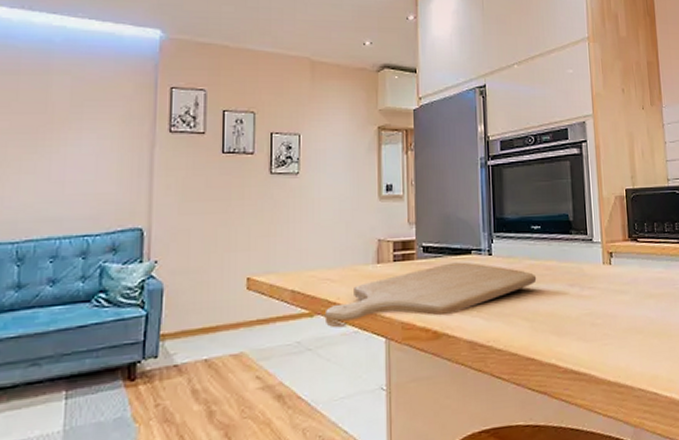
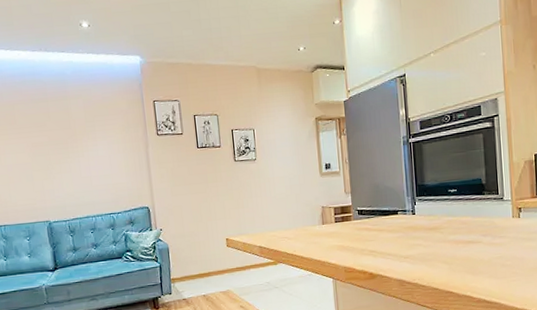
chopping board: present [324,262,537,329] -> none [285,220,454,273]

